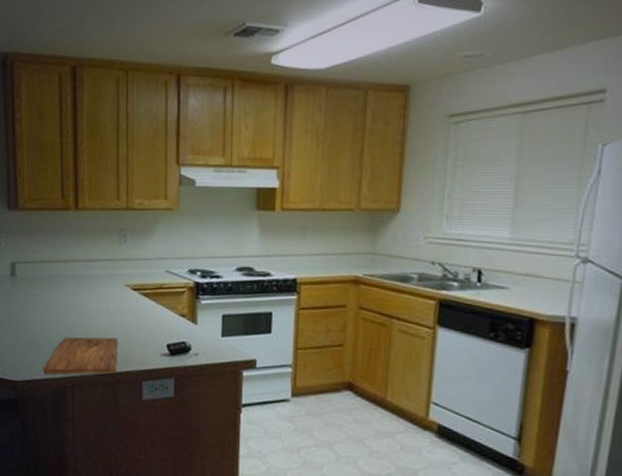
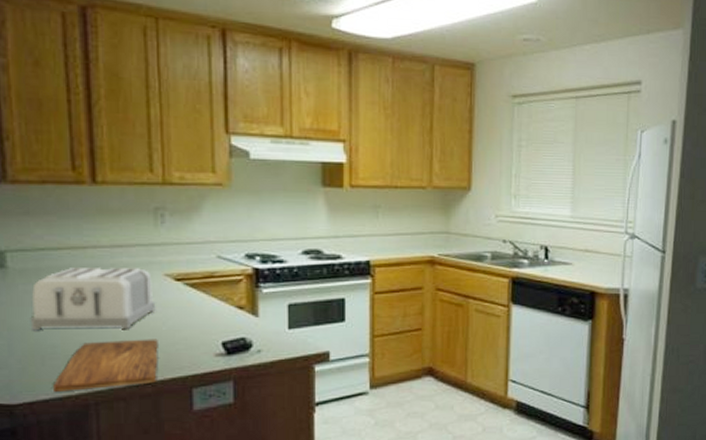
toaster: none [31,277,117,329] -> present [31,268,156,331]

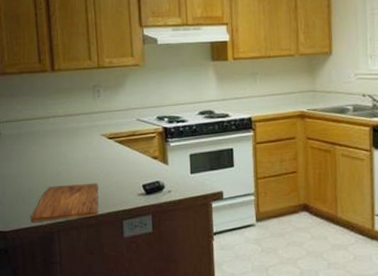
toaster: present [31,268,156,331] -> none [15,131,96,178]

